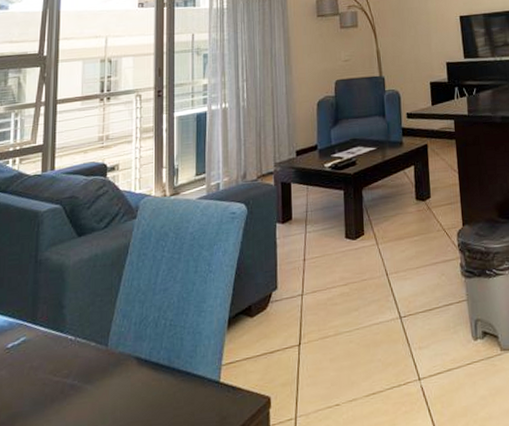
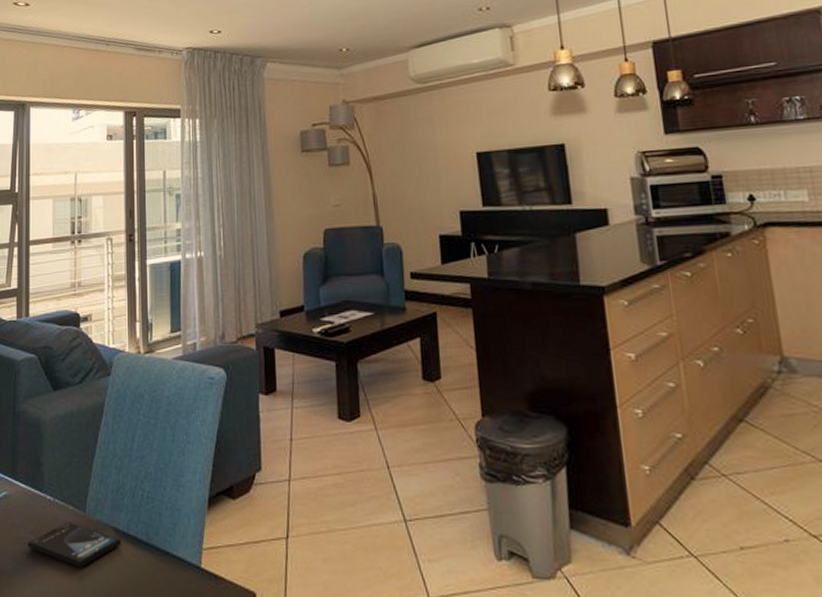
smartphone: none [47,357,144,399] -> present [28,521,122,568]

